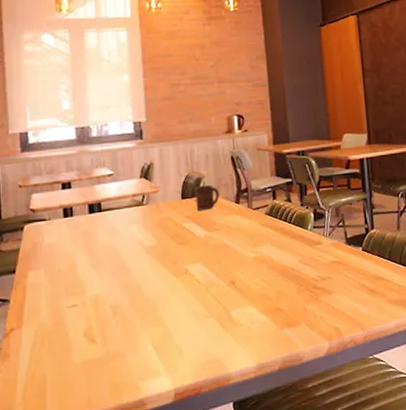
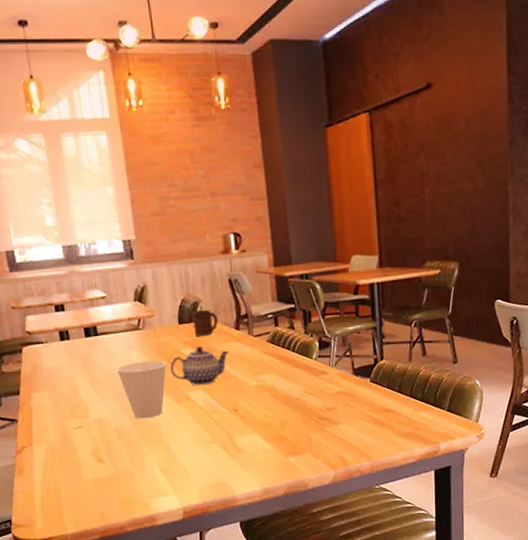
cup: none [117,235,167,295] -> present [116,360,166,419]
teapot: none [171,220,229,259] -> present [170,346,229,386]

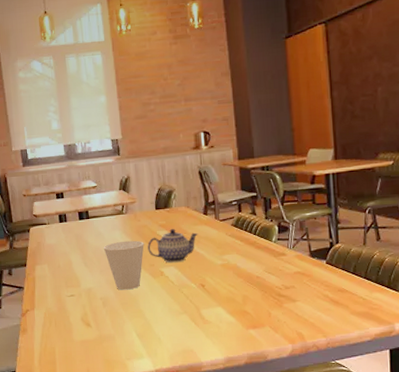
cup: present [192,310,219,336] -> none [167,198,189,220]

